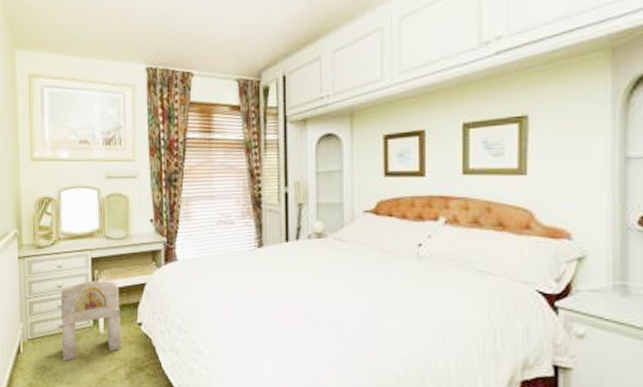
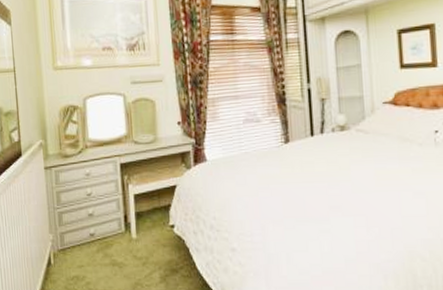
stool: present [60,280,121,361] -> none [90,185,155,270]

